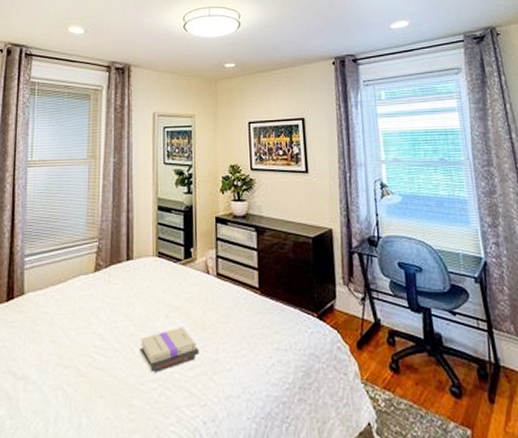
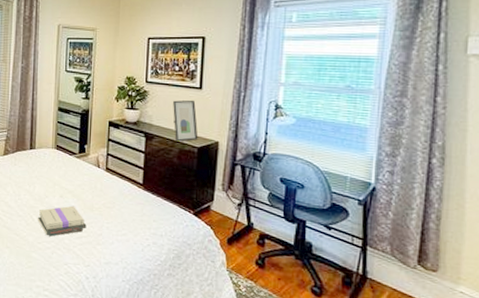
picture frame: none [281,185,311,233] -> present [173,100,198,142]

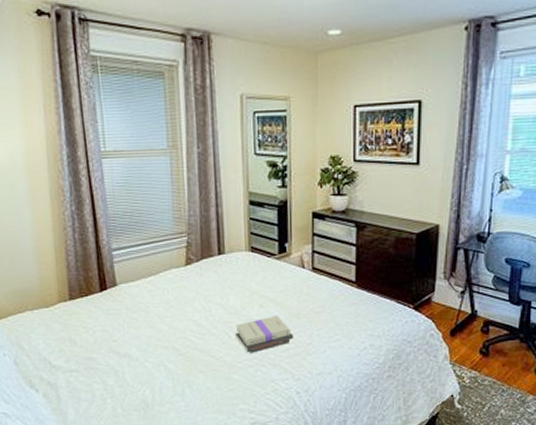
picture frame: present [173,100,198,142] -> none [387,178,417,229]

